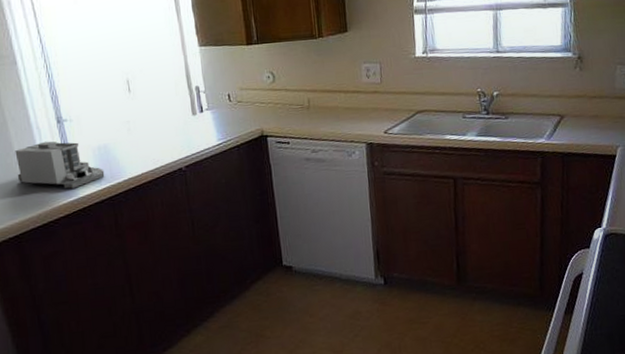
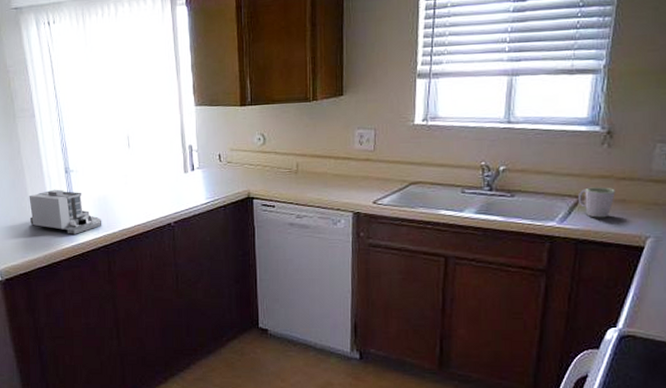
mug: none [560,105,590,133] -> present [577,187,615,218]

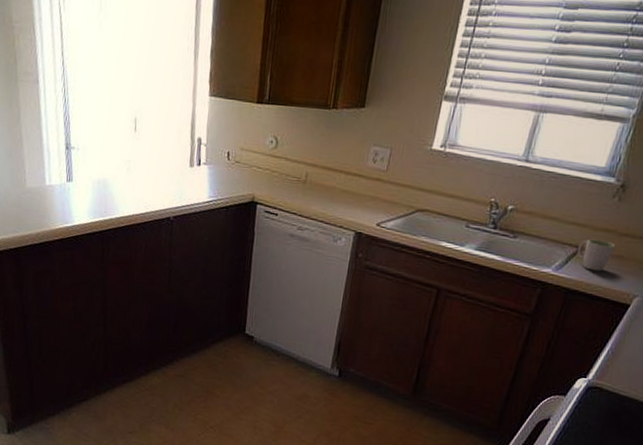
architectural model: present [29,189,102,234] -> none [24,164,100,216]

